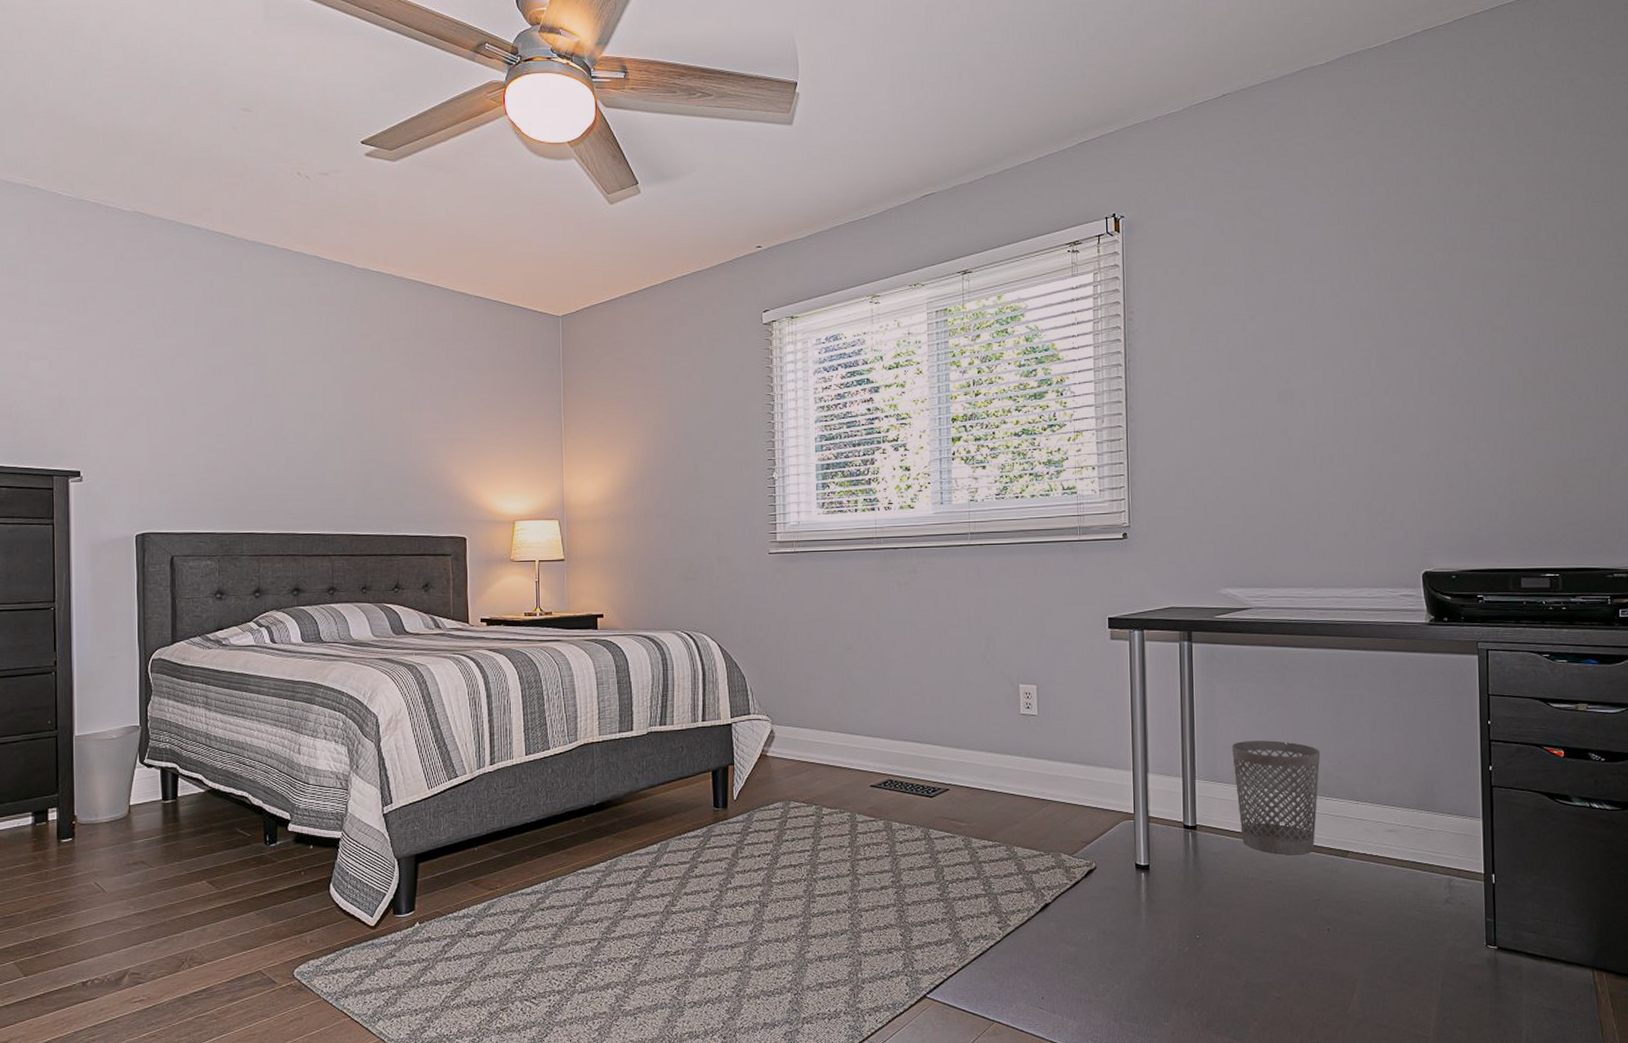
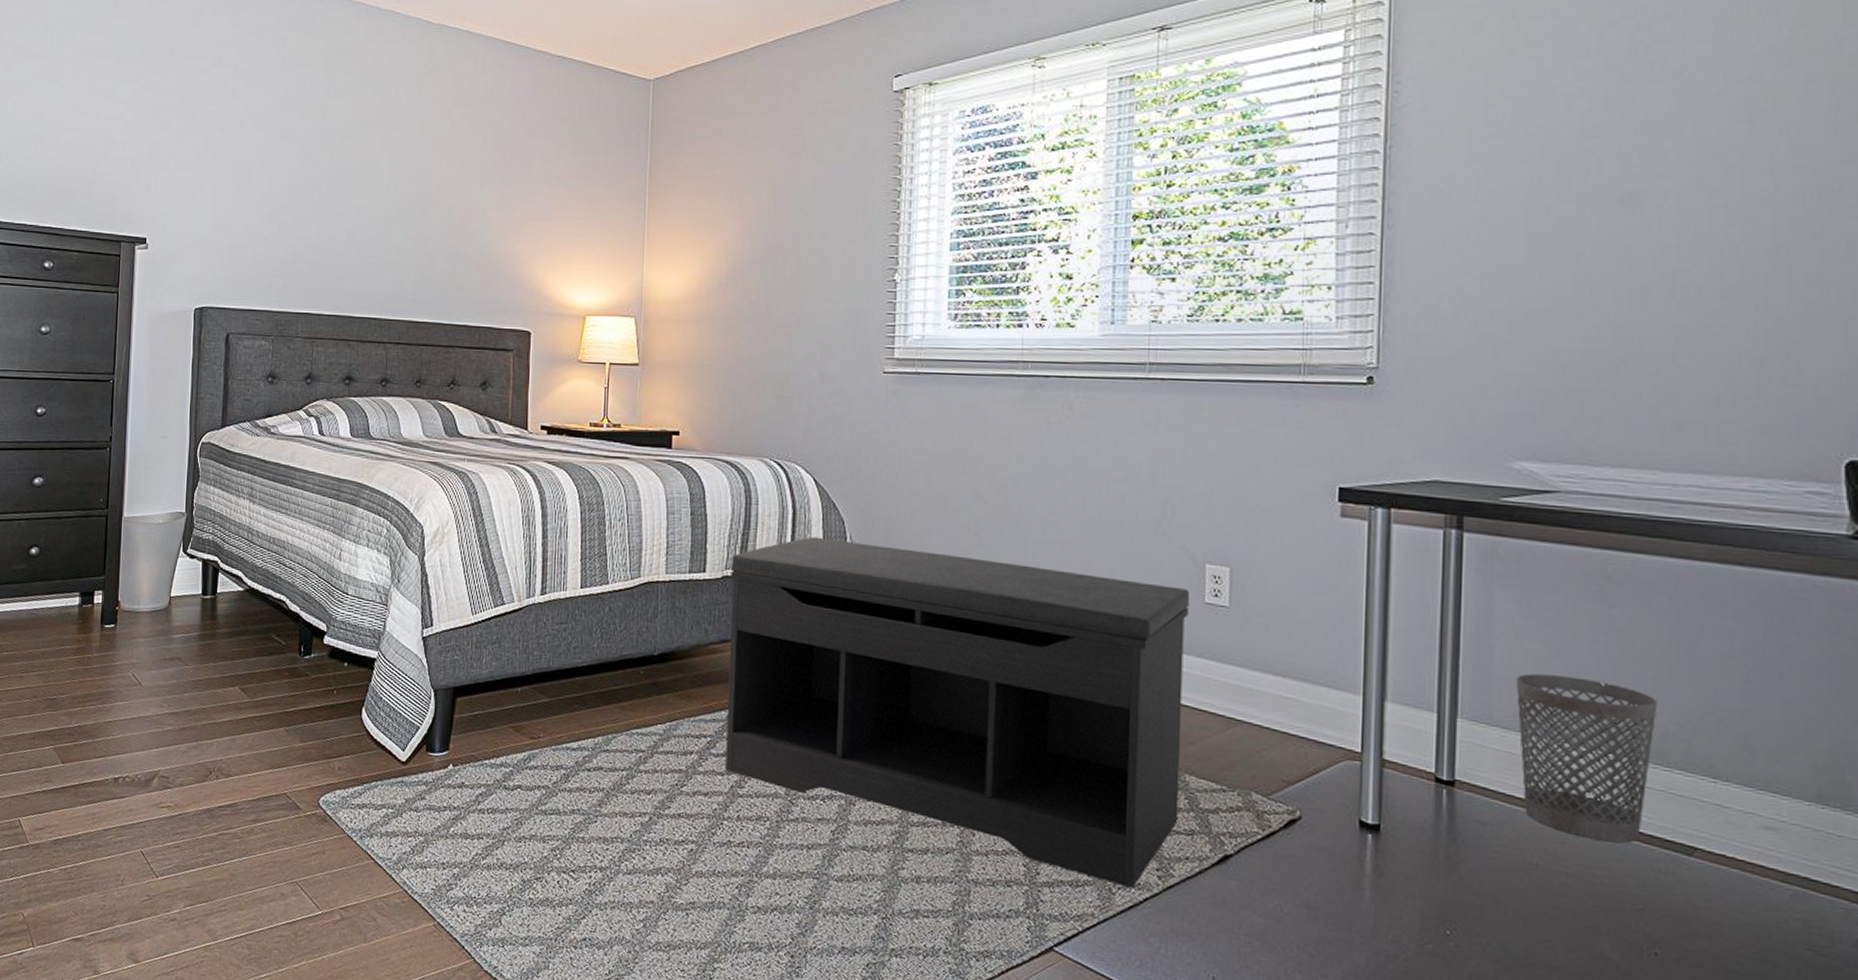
bench: none [654,692,1011,940] -> present [725,536,1190,888]

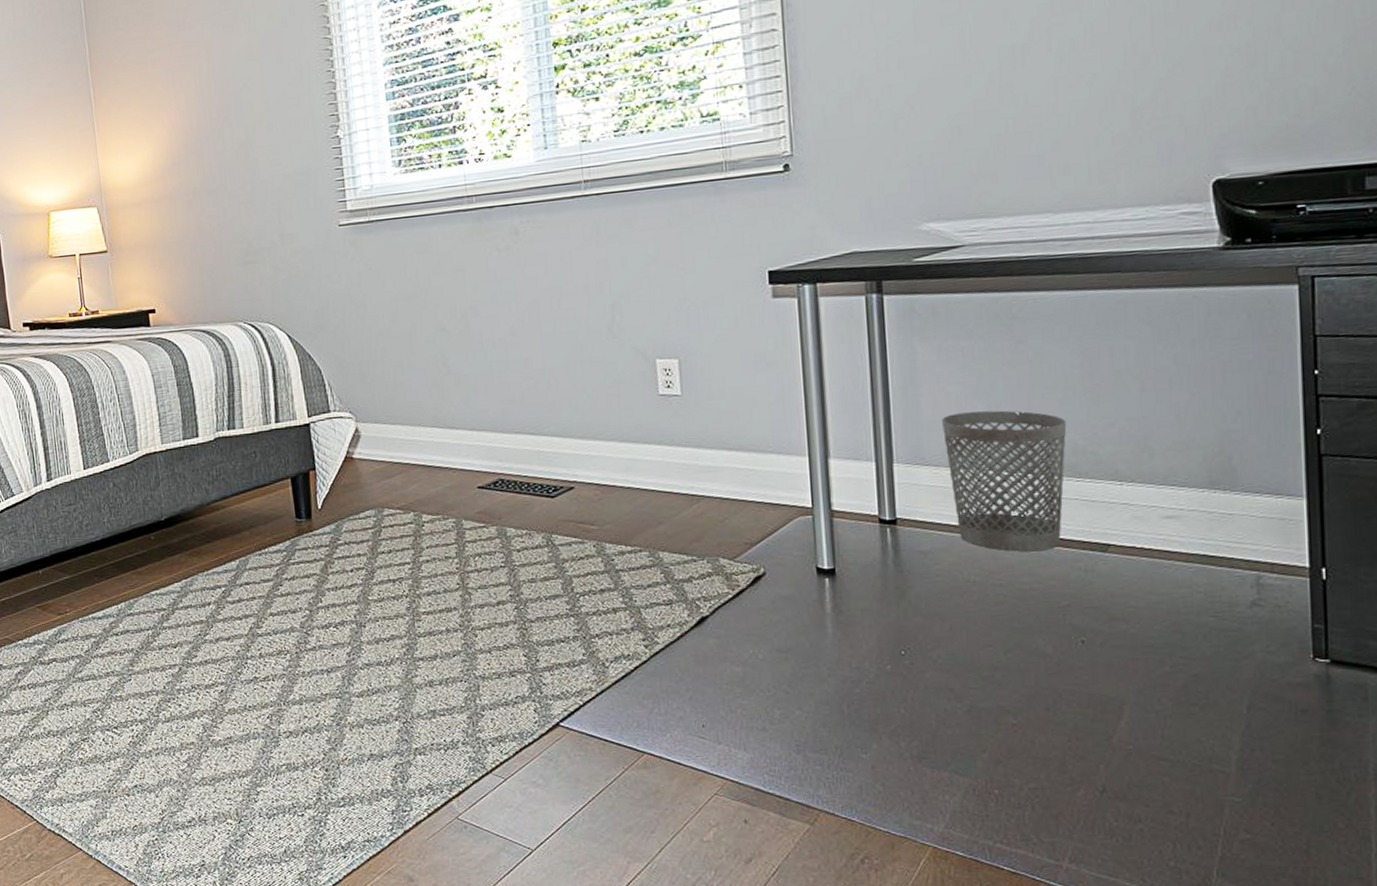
bench: present [725,536,1190,888] -> none [221,384,657,660]

